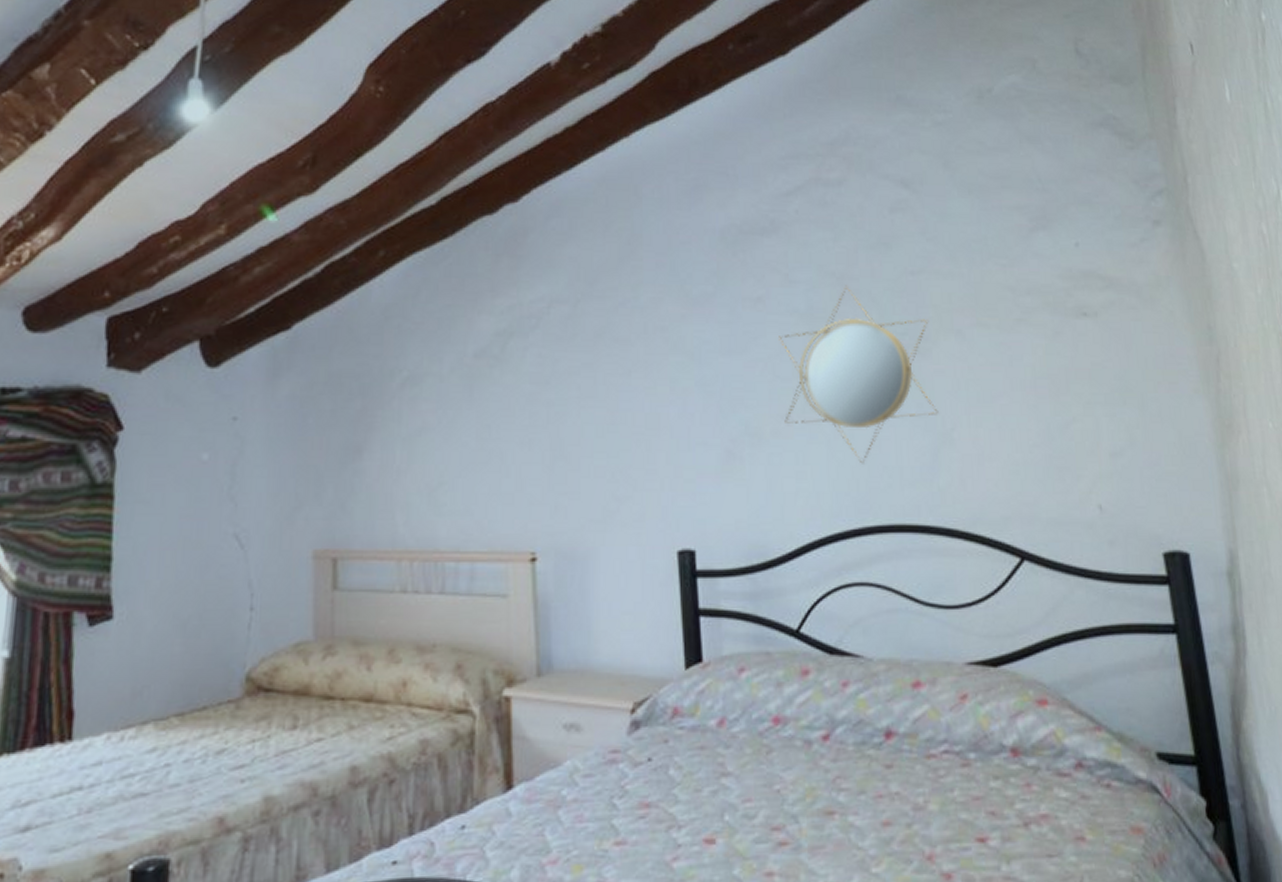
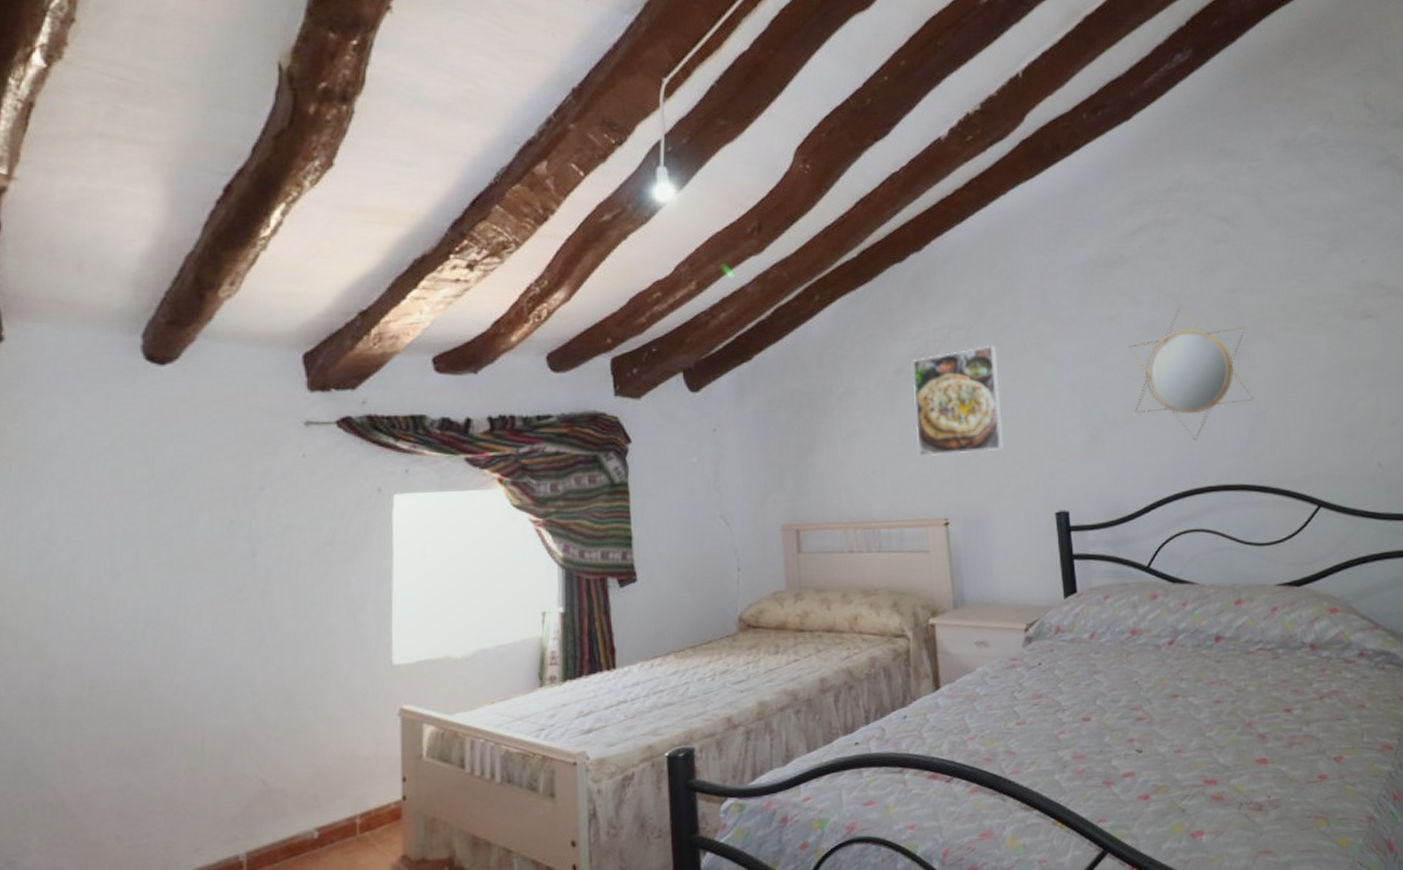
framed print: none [498,326,615,468] -> present [911,345,1005,457]

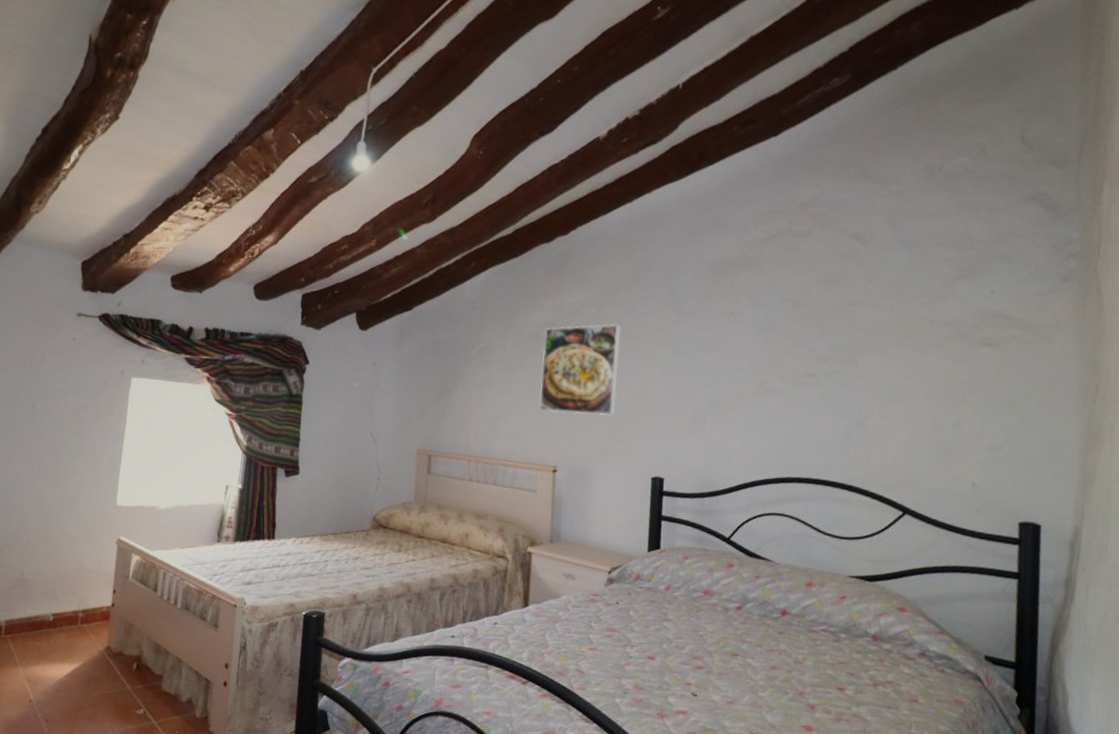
home mirror: present [1129,303,1254,441] -> none [739,309,860,435]

